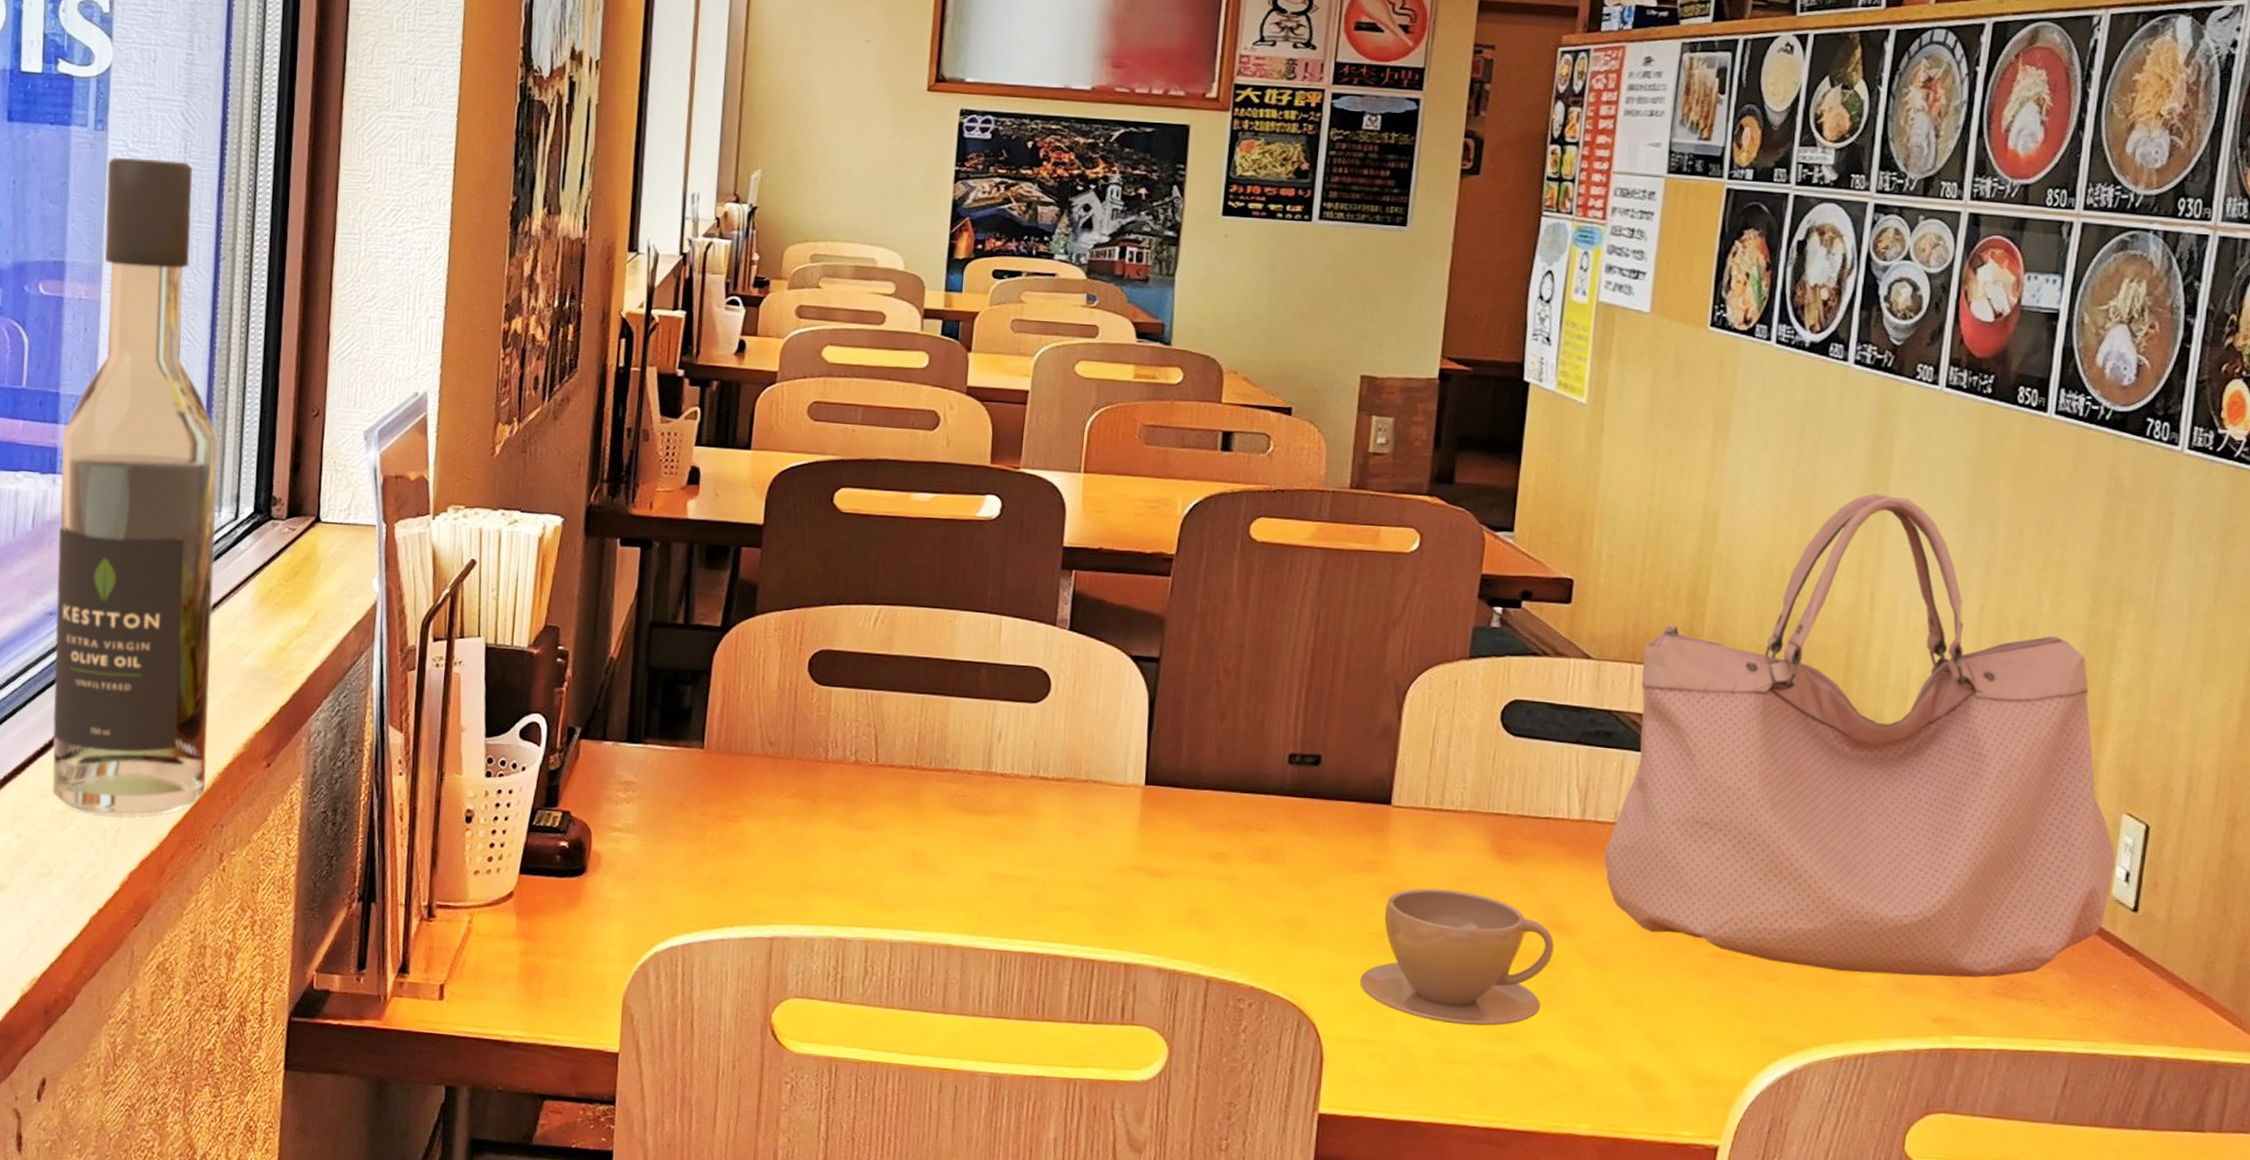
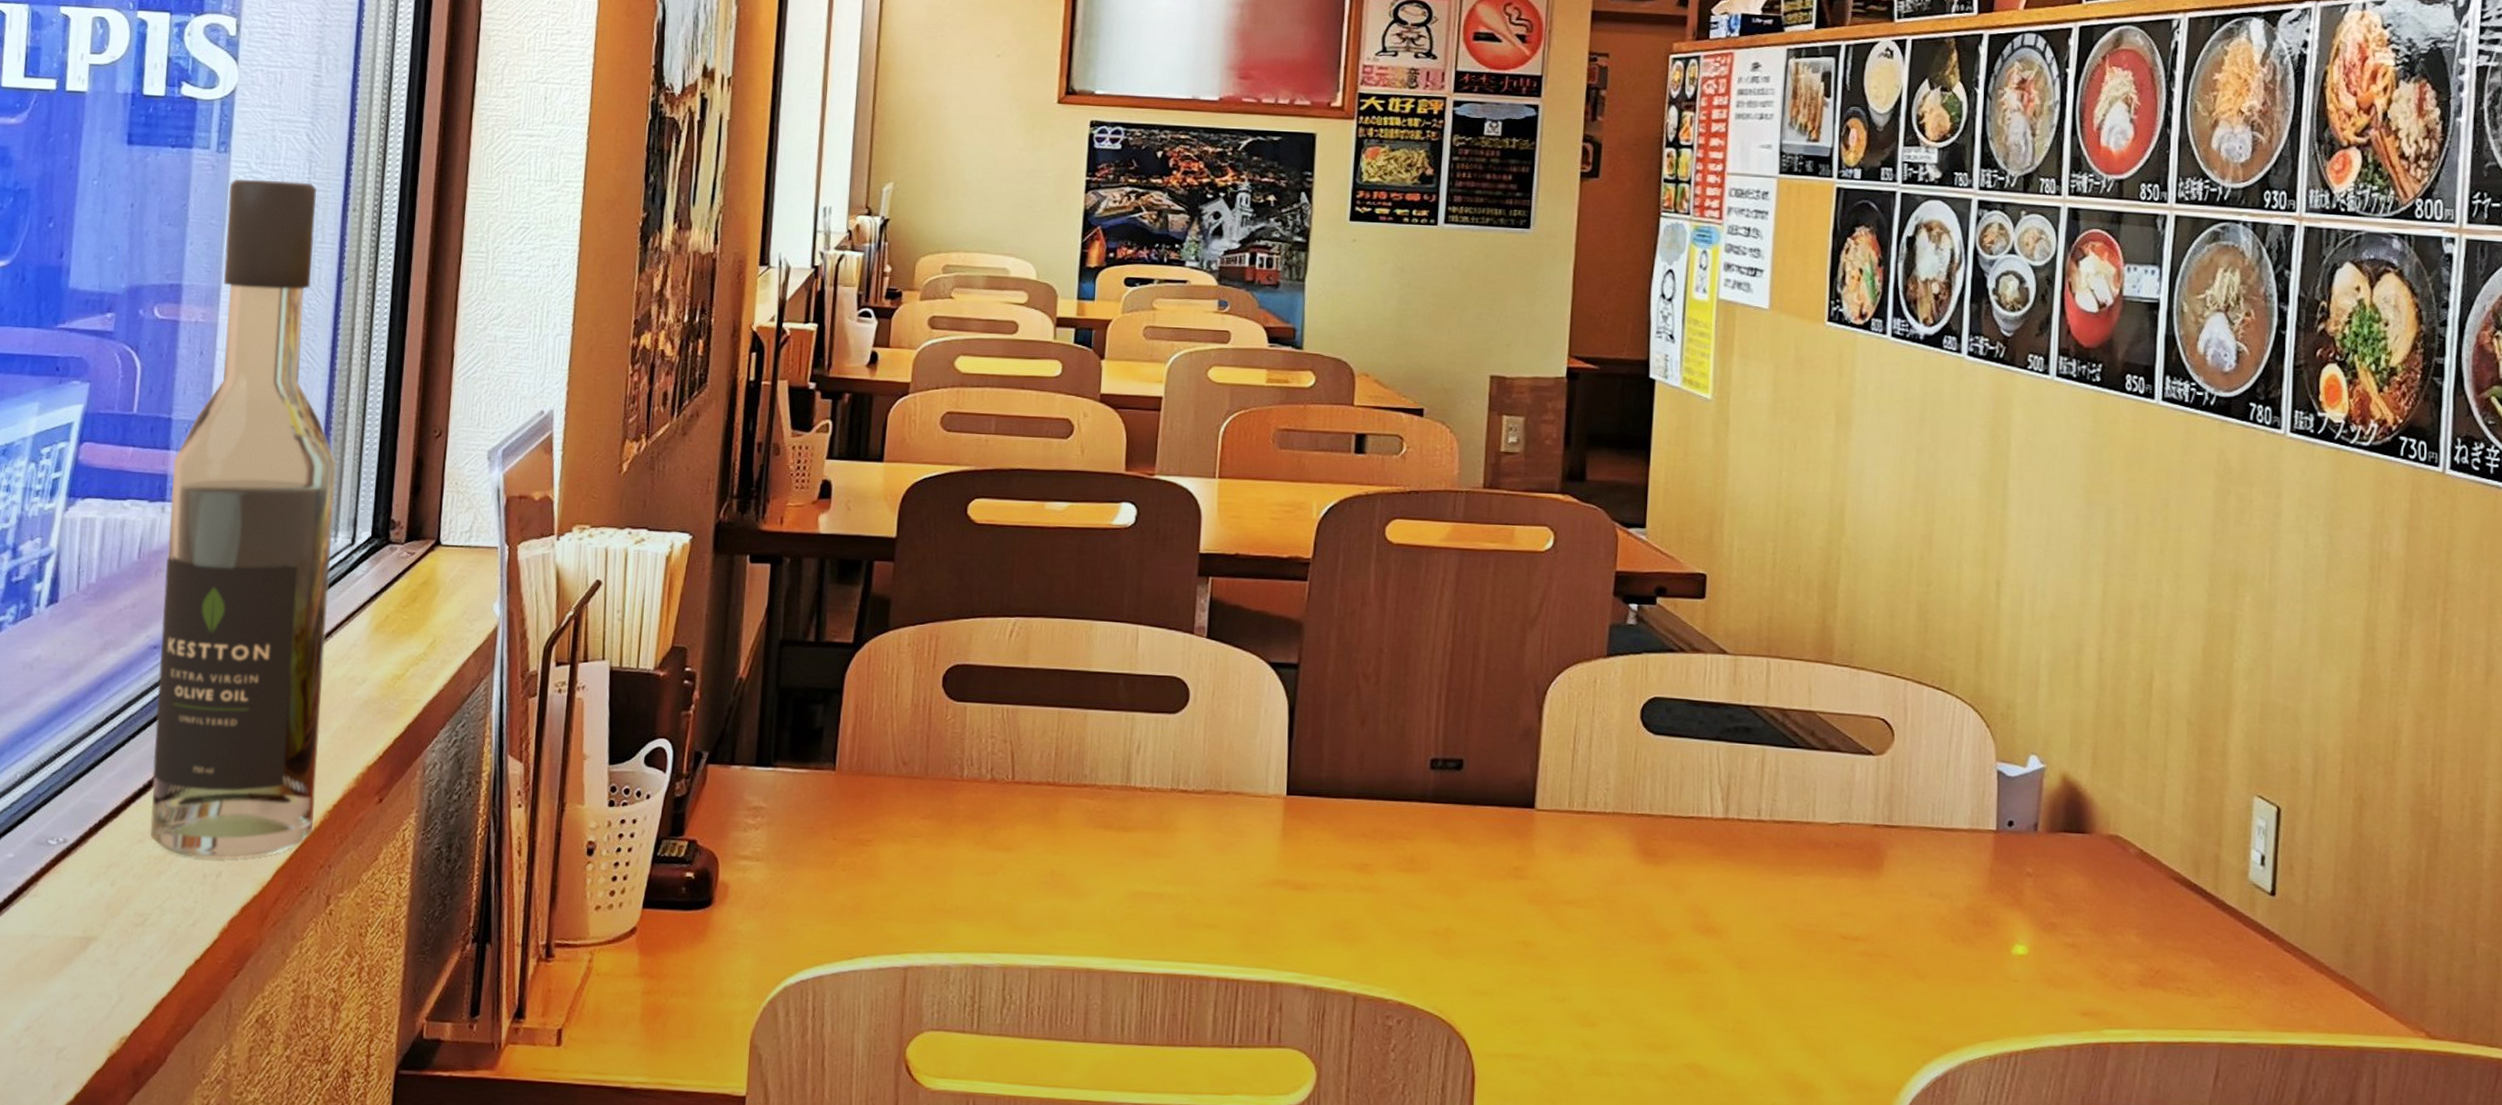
teacup: present [1360,888,1554,1026] -> none [1509,894,1703,1036]
handbag: present [1604,493,2116,978] -> none [1749,482,2251,969]

